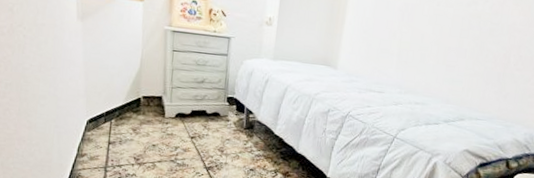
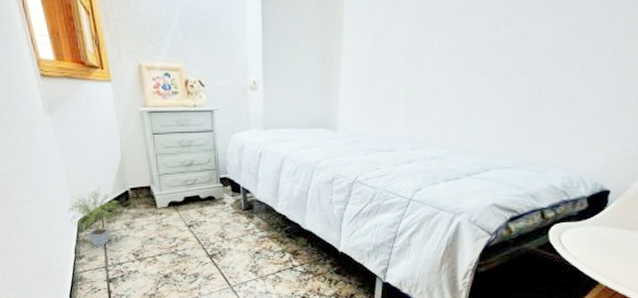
potted plant: none [79,91,131,146] -> present [68,187,121,245]

